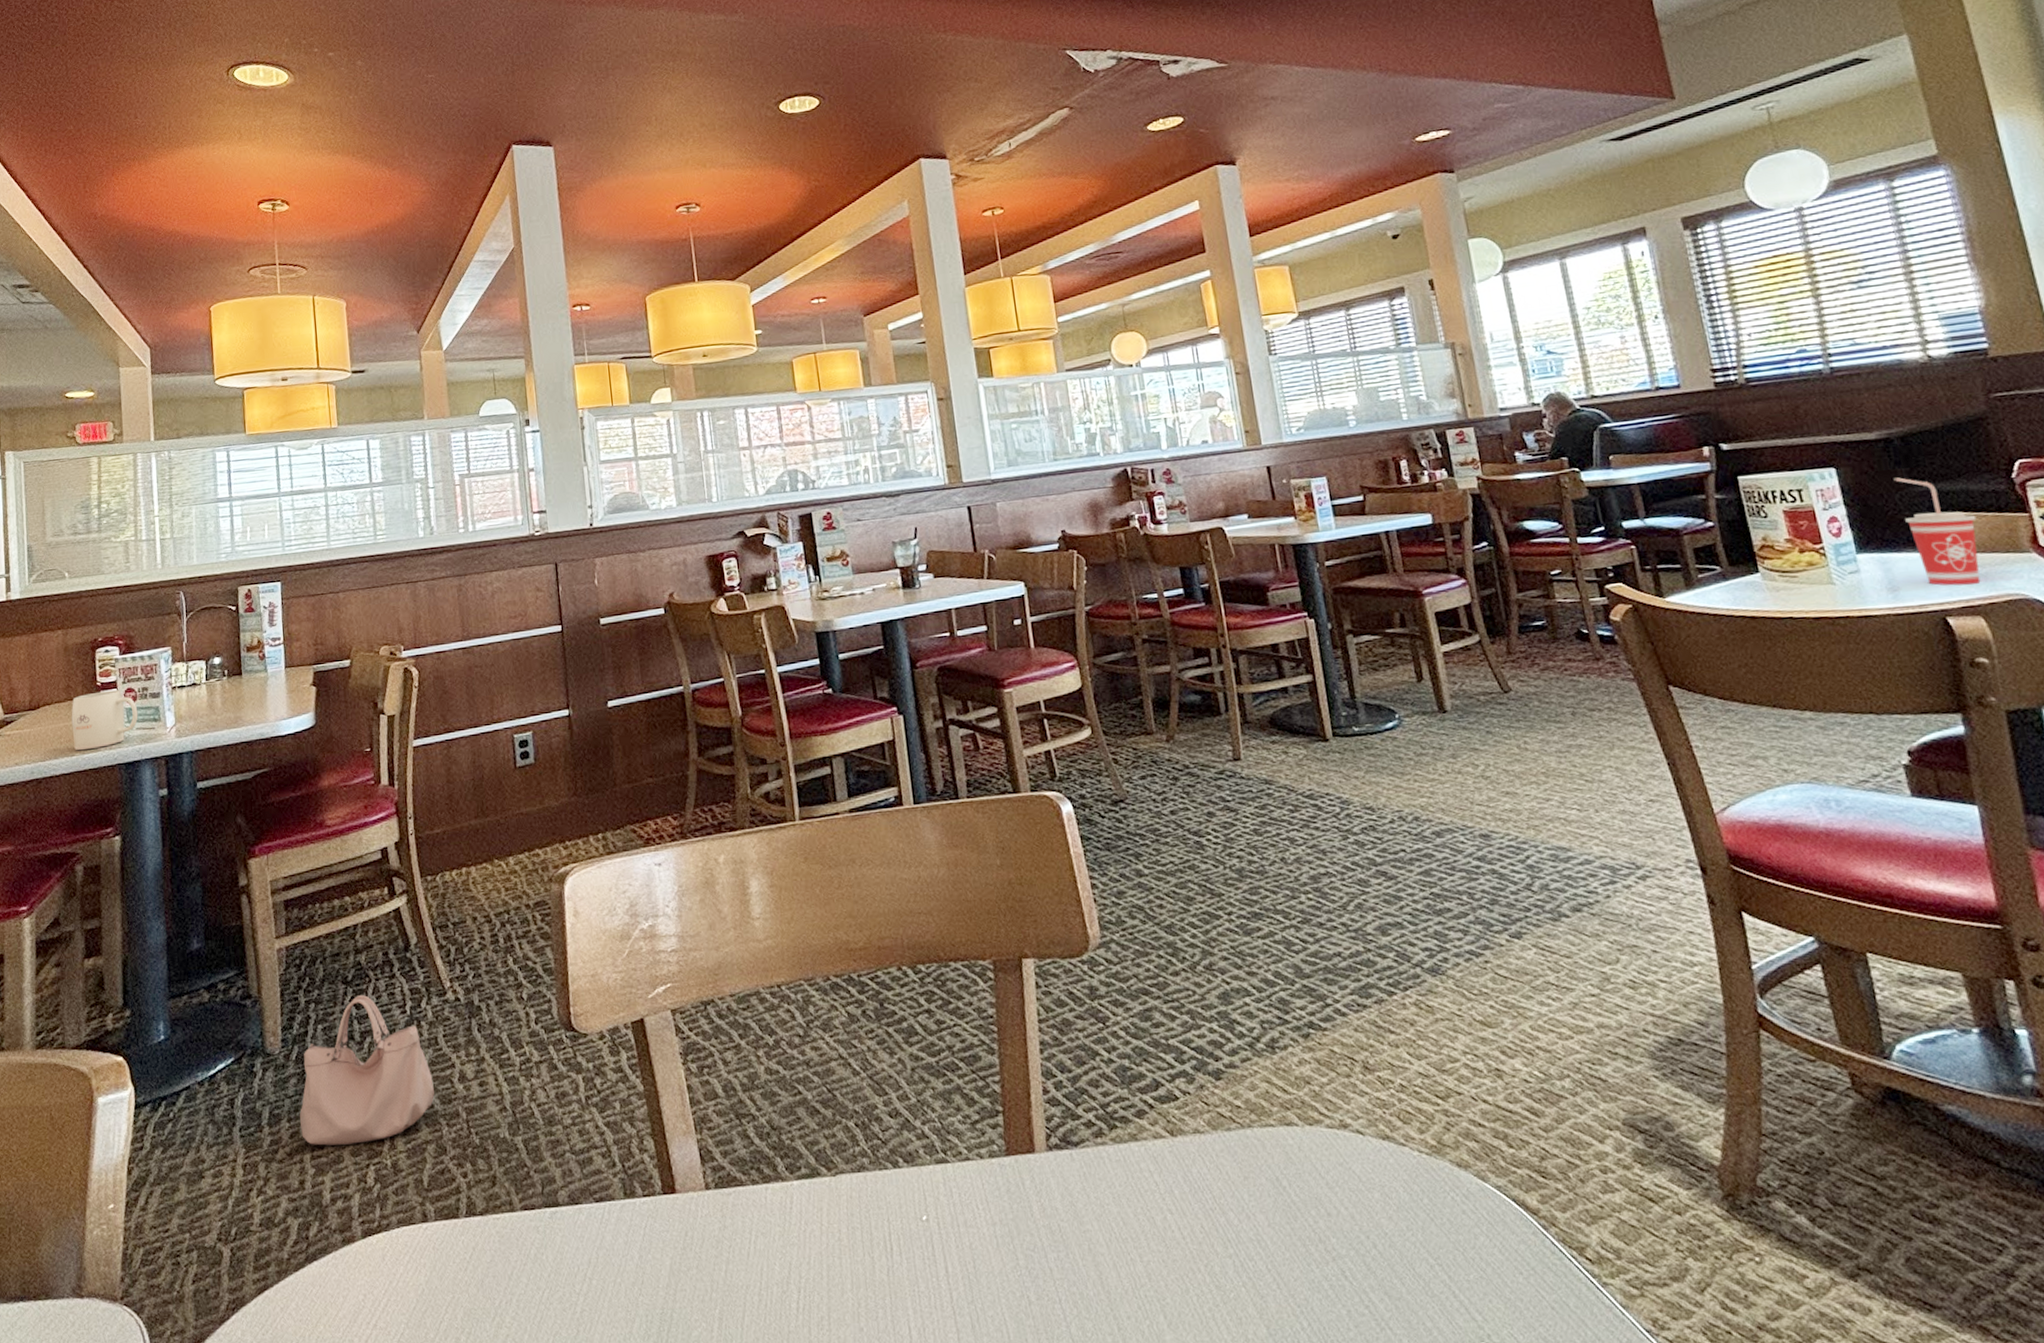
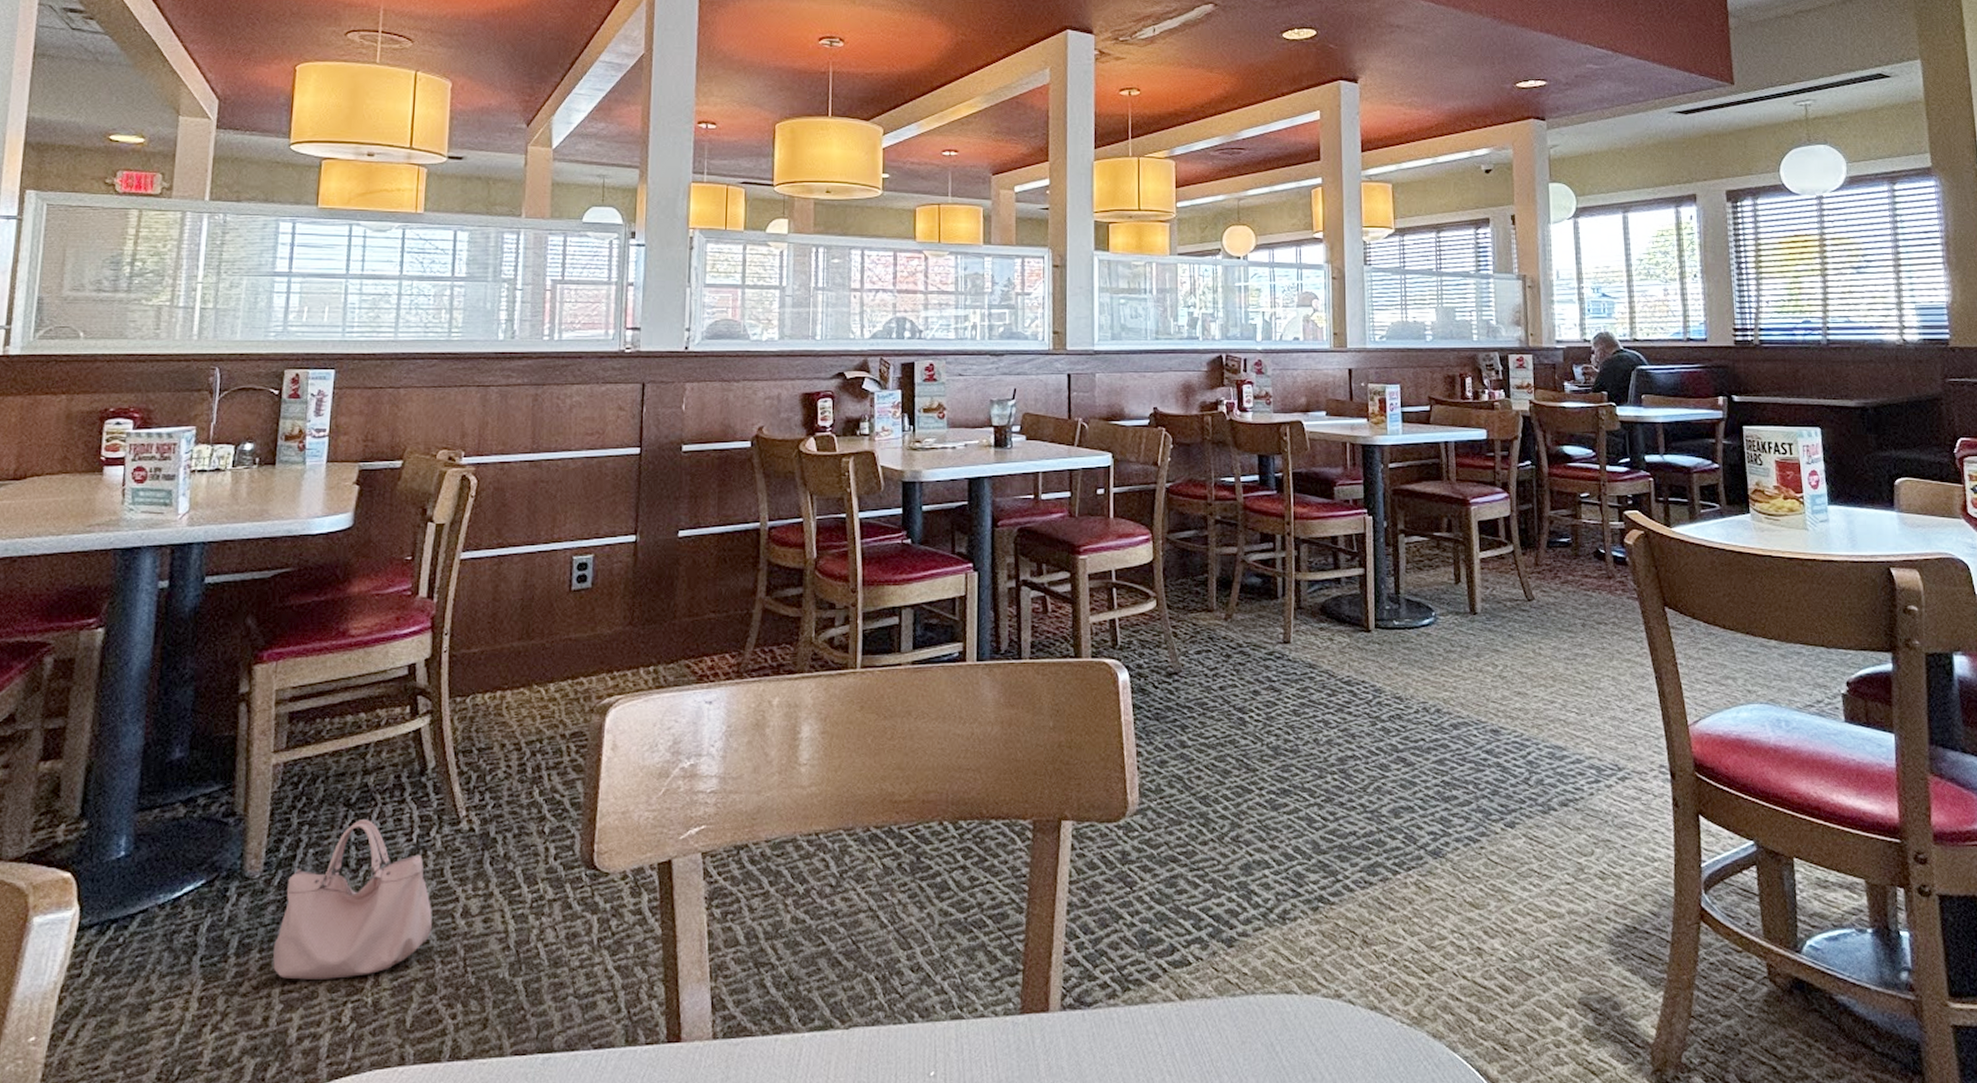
mug: present [71,689,138,751] -> none [62,467,146,530]
beverage cup: present [1893,477,1981,586] -> none [1864,442,1923,542]

